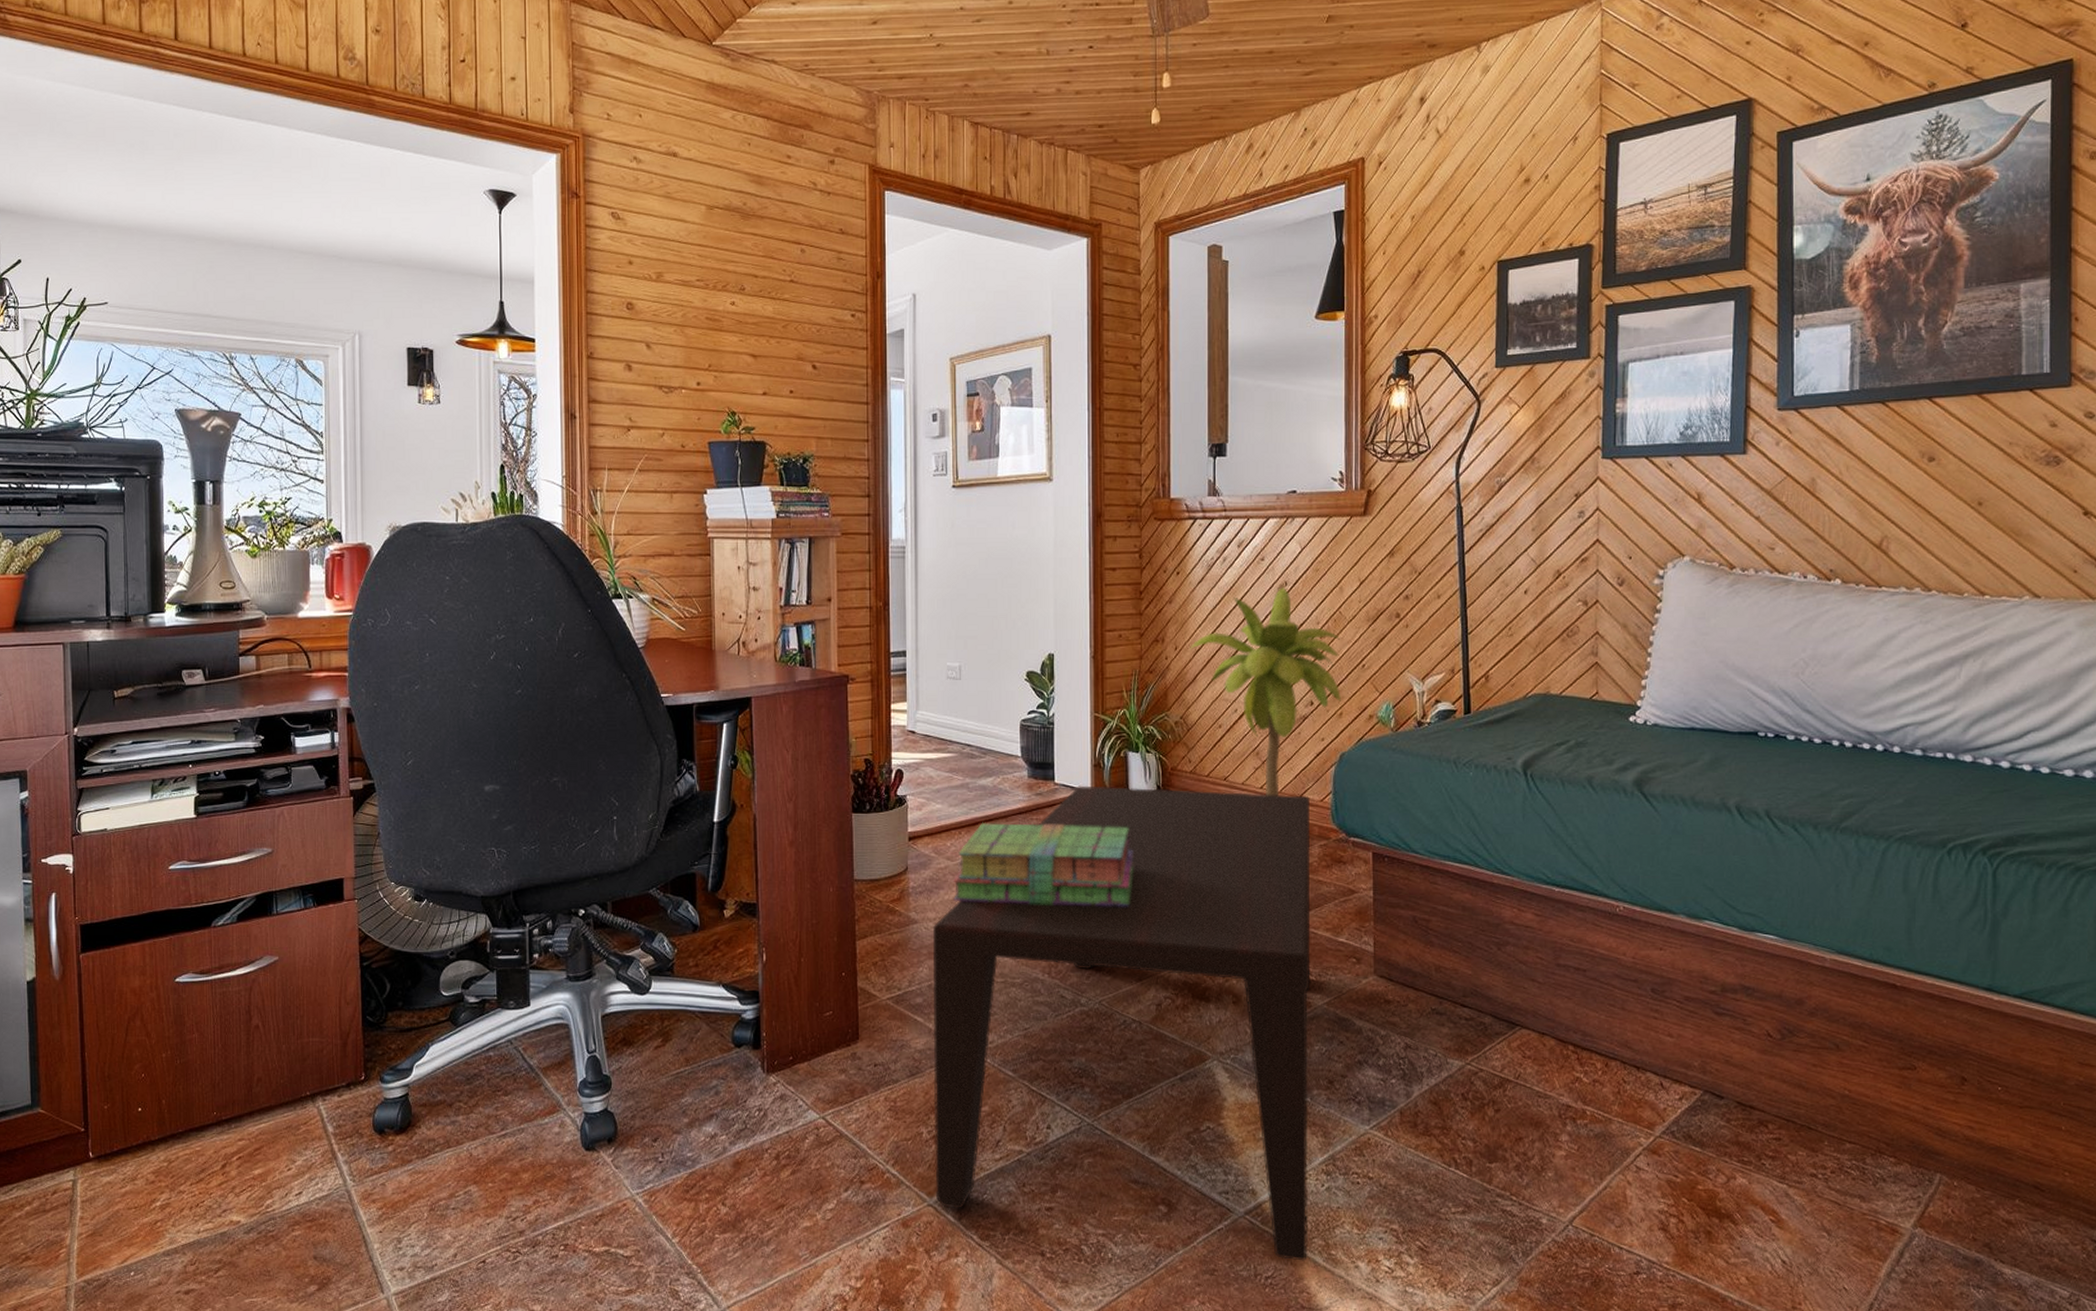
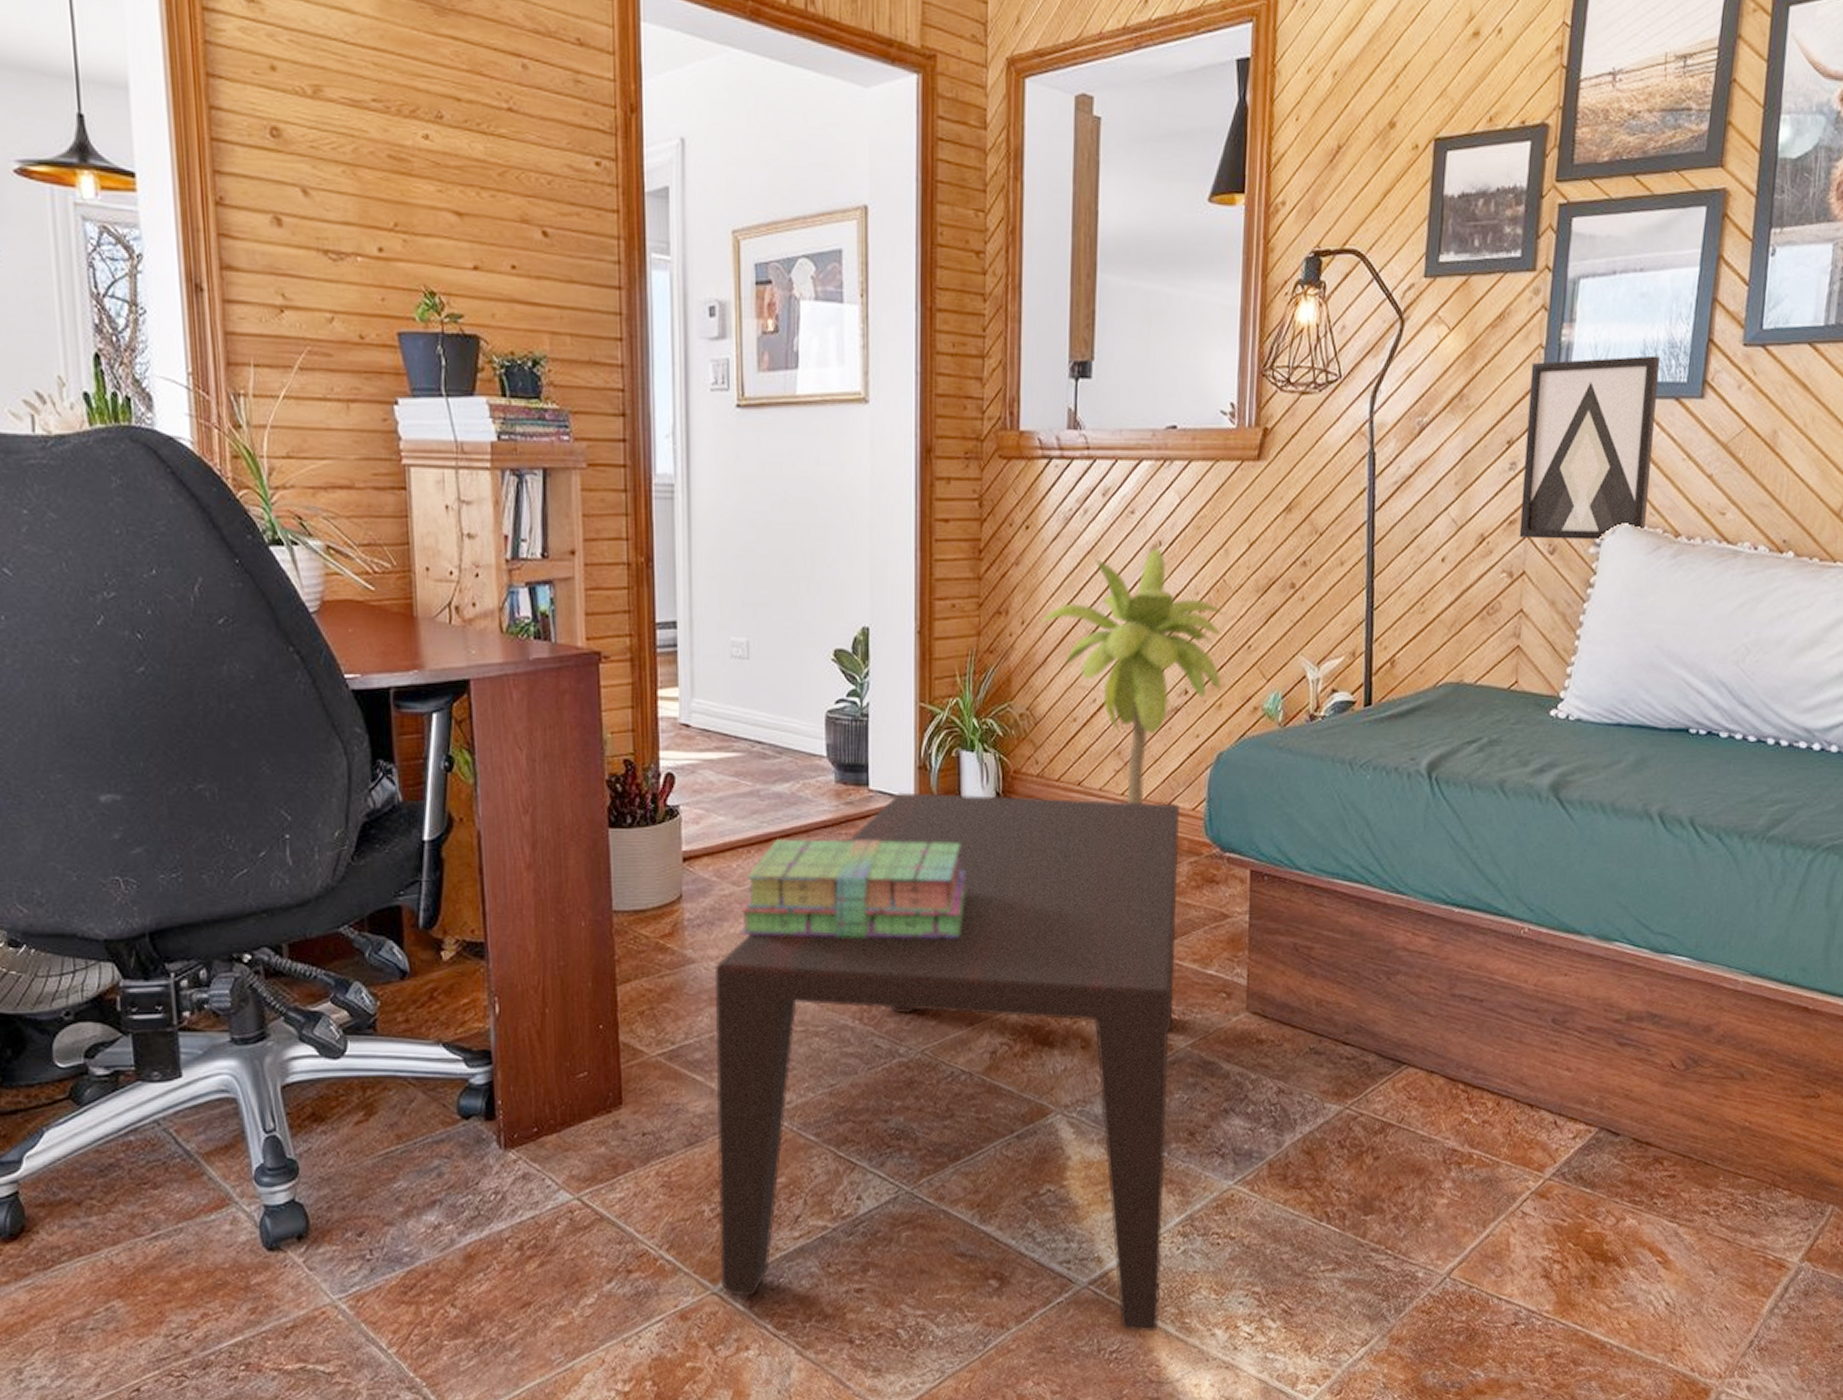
wall art: none [1591,421,1704,573] -> present [1519,355,1660,540]

